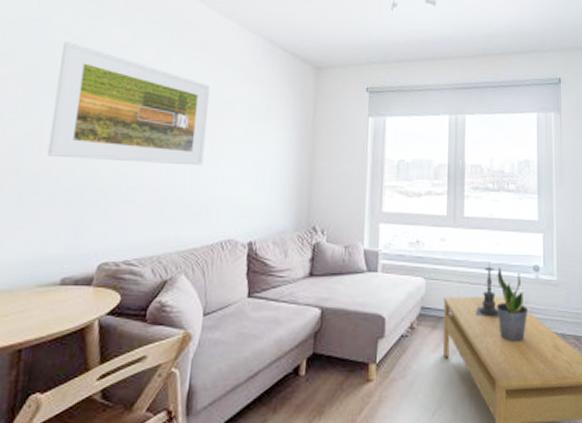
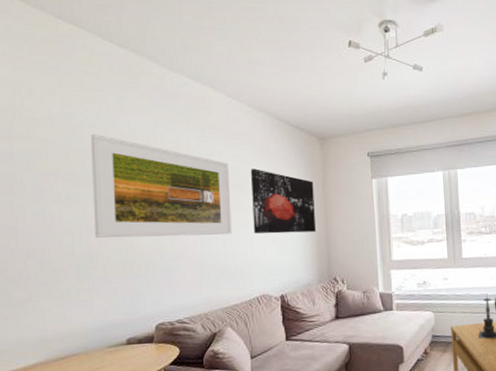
wall art: none [227,94,302,171] -> present [250,169,317,234]

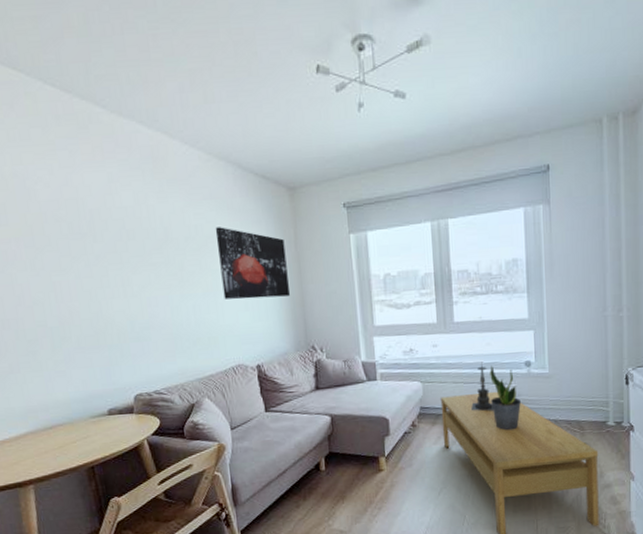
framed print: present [90,133,232,238] -> none [46,194,202,307]

